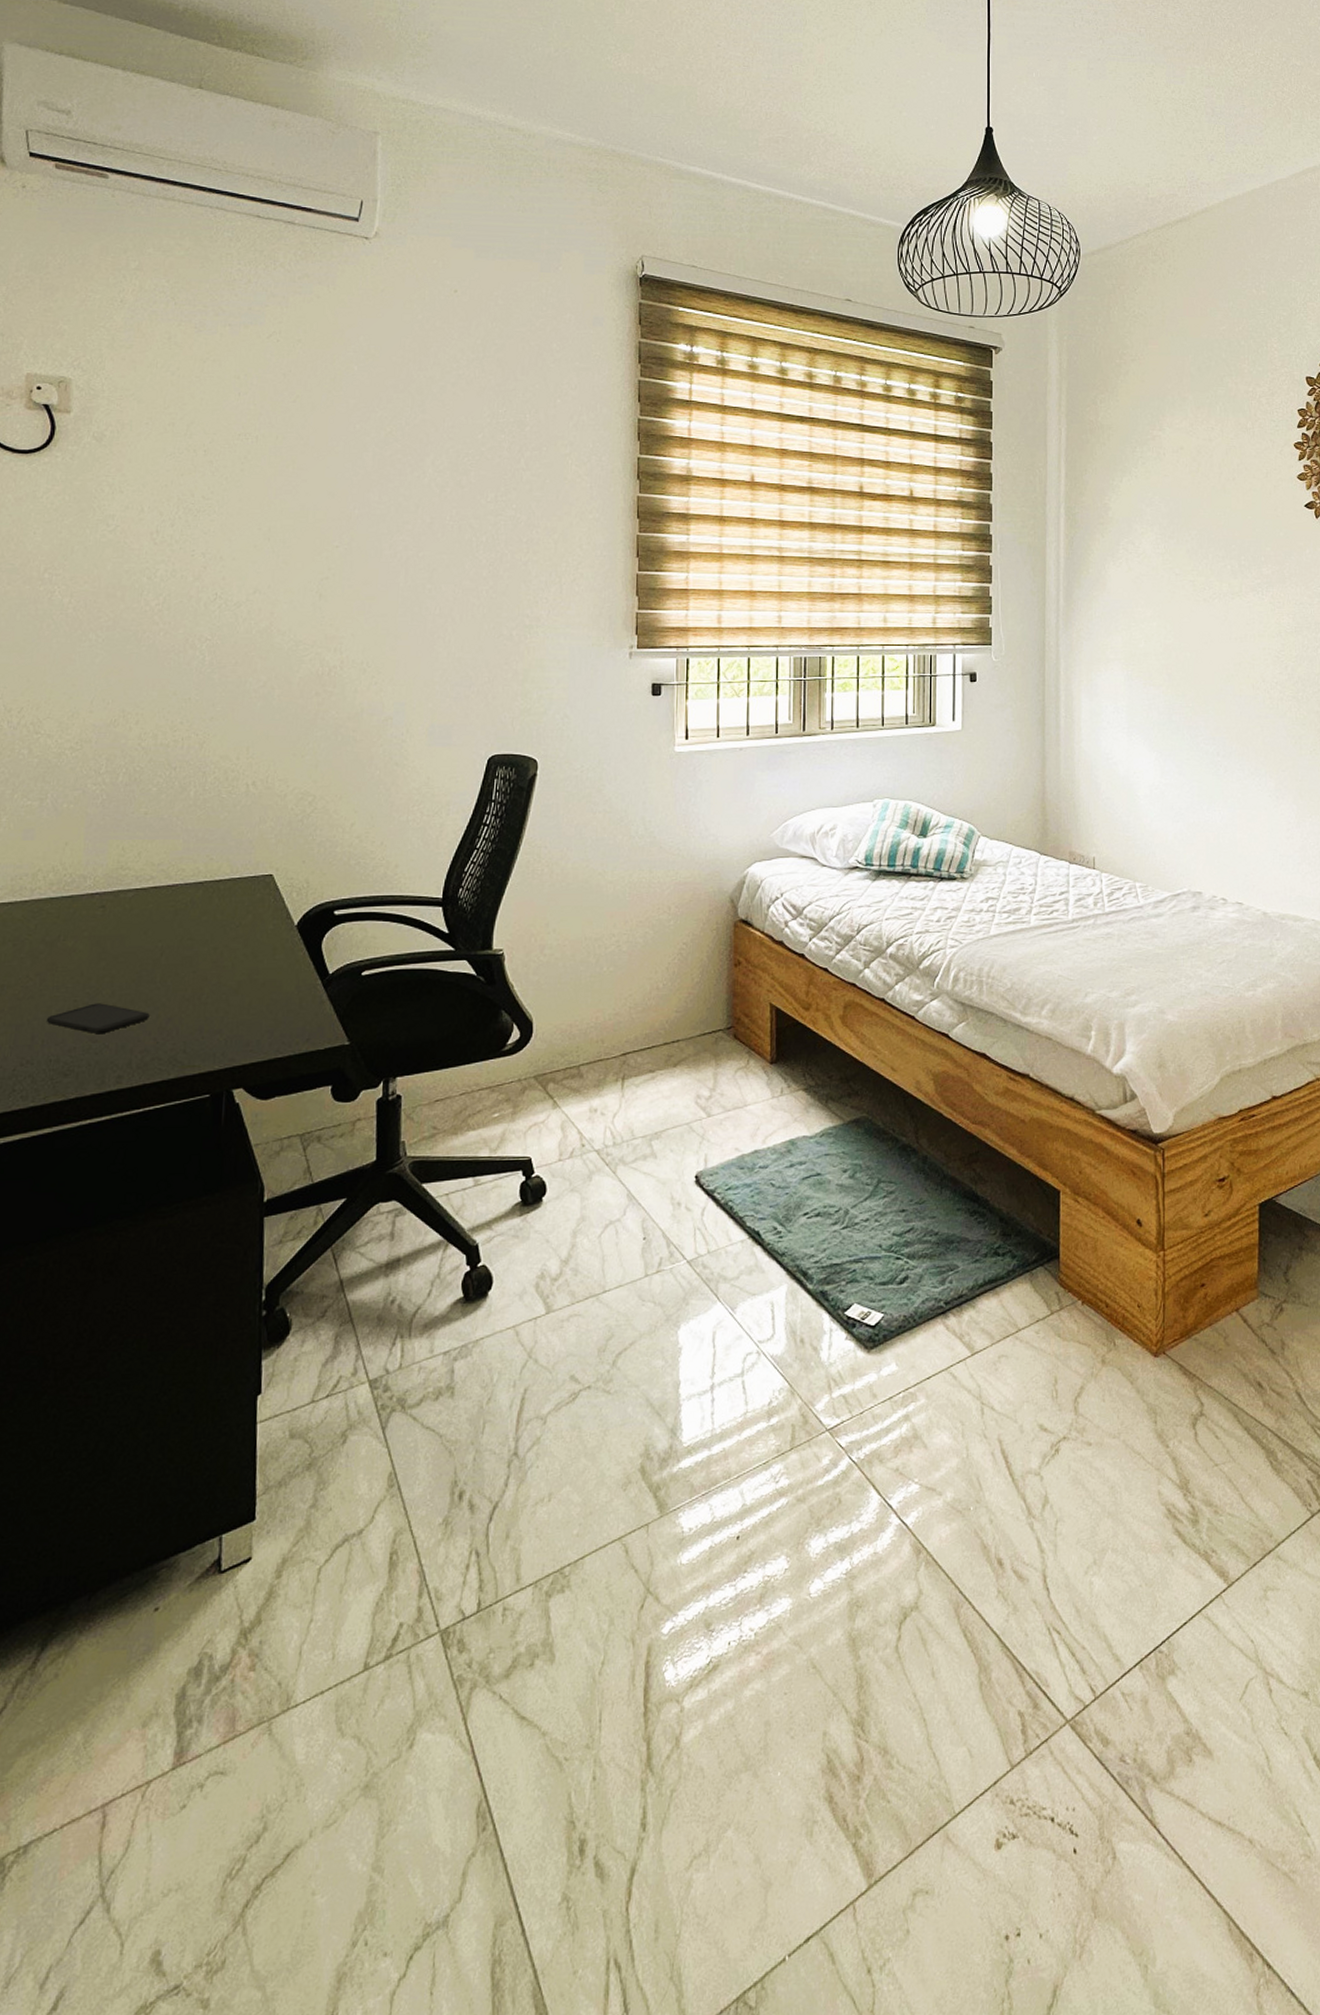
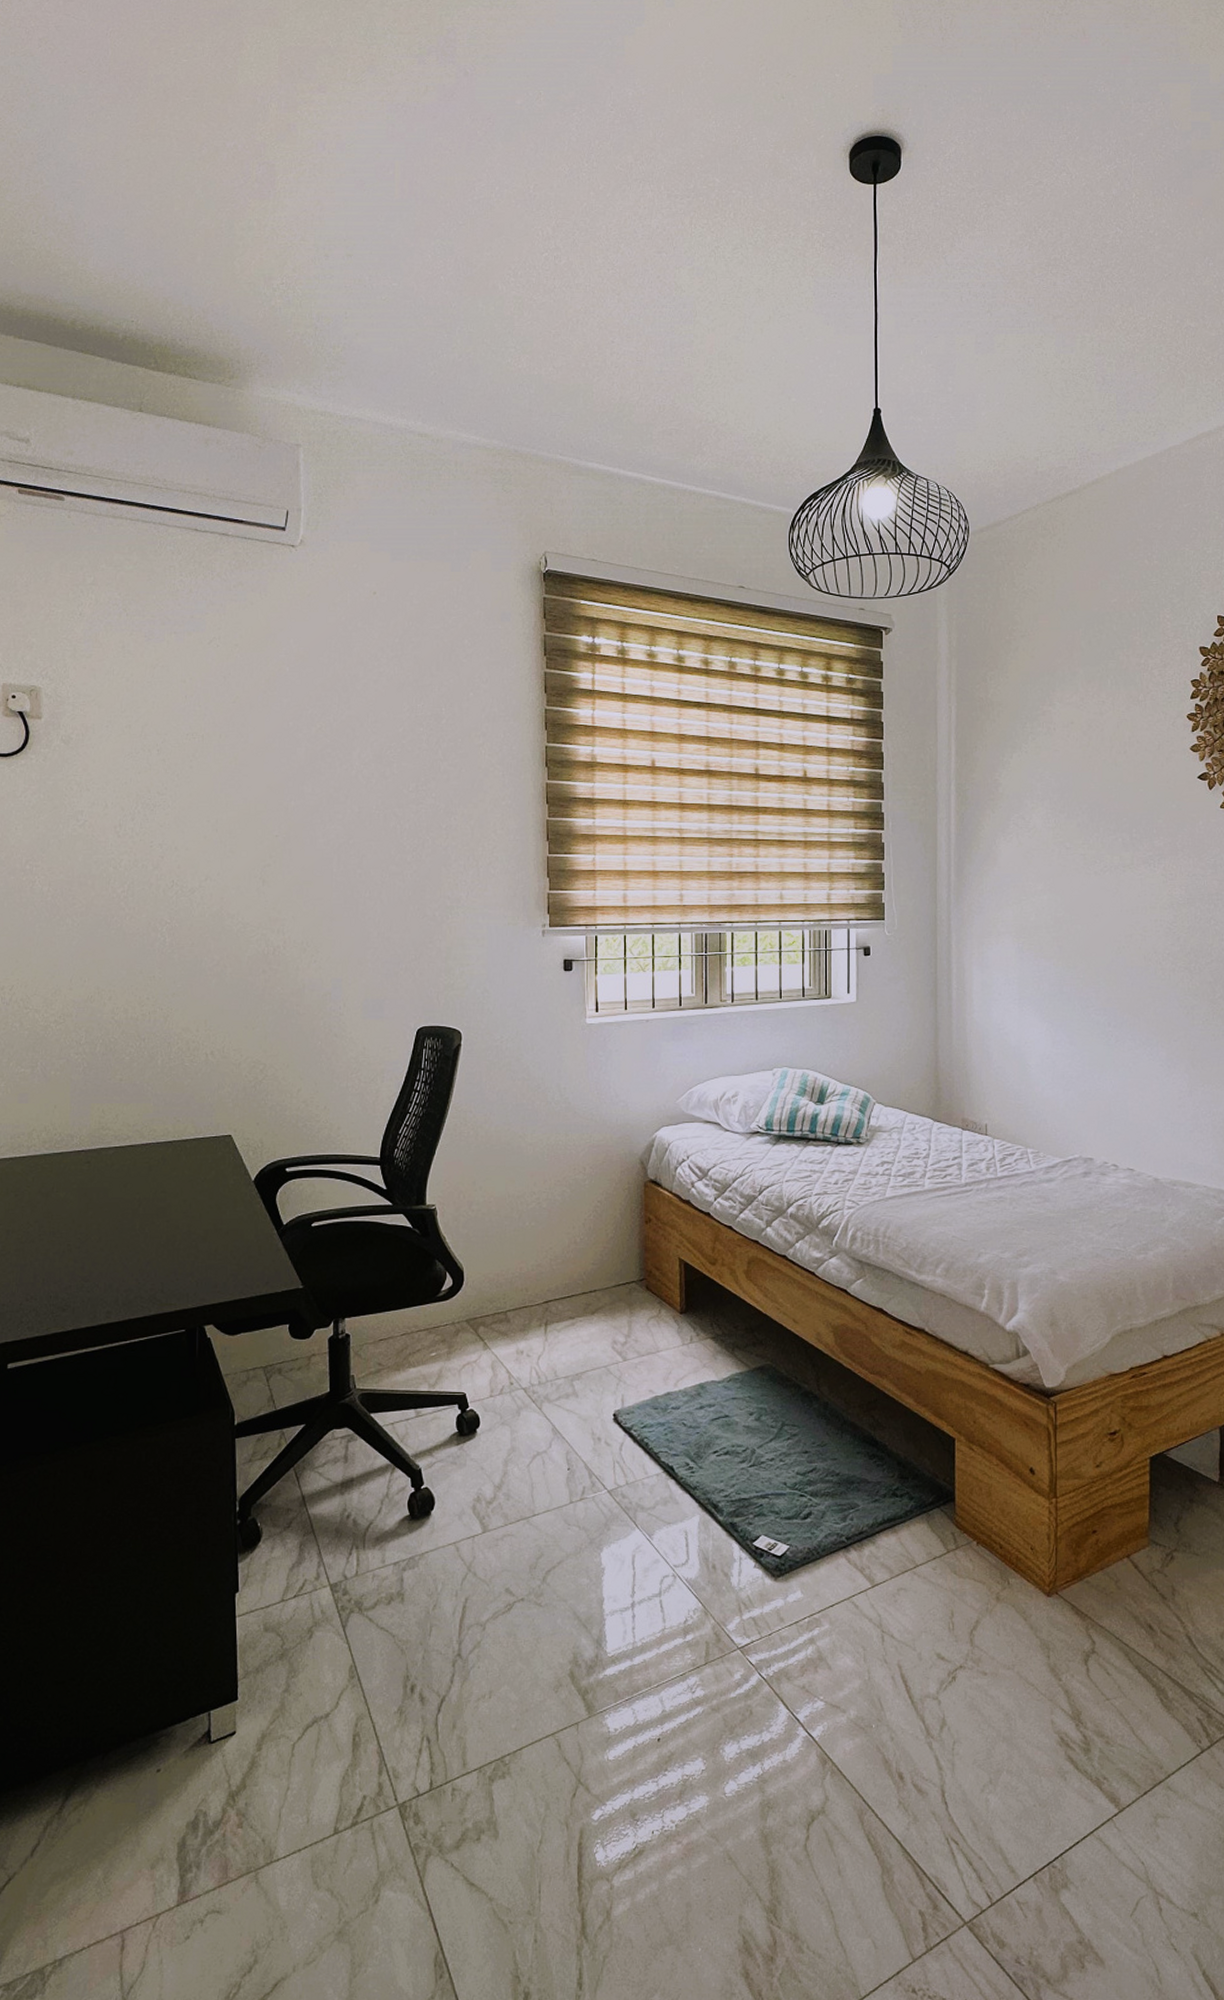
mobile phone: present [46,1003,150,1035] -> none [45,1247,132,1275]

